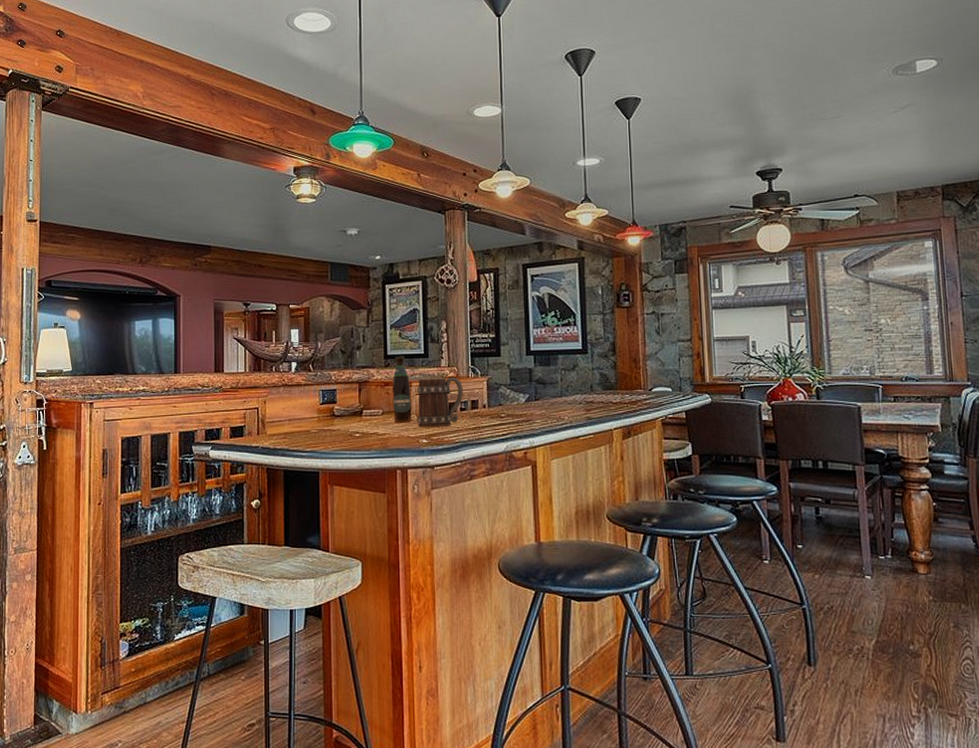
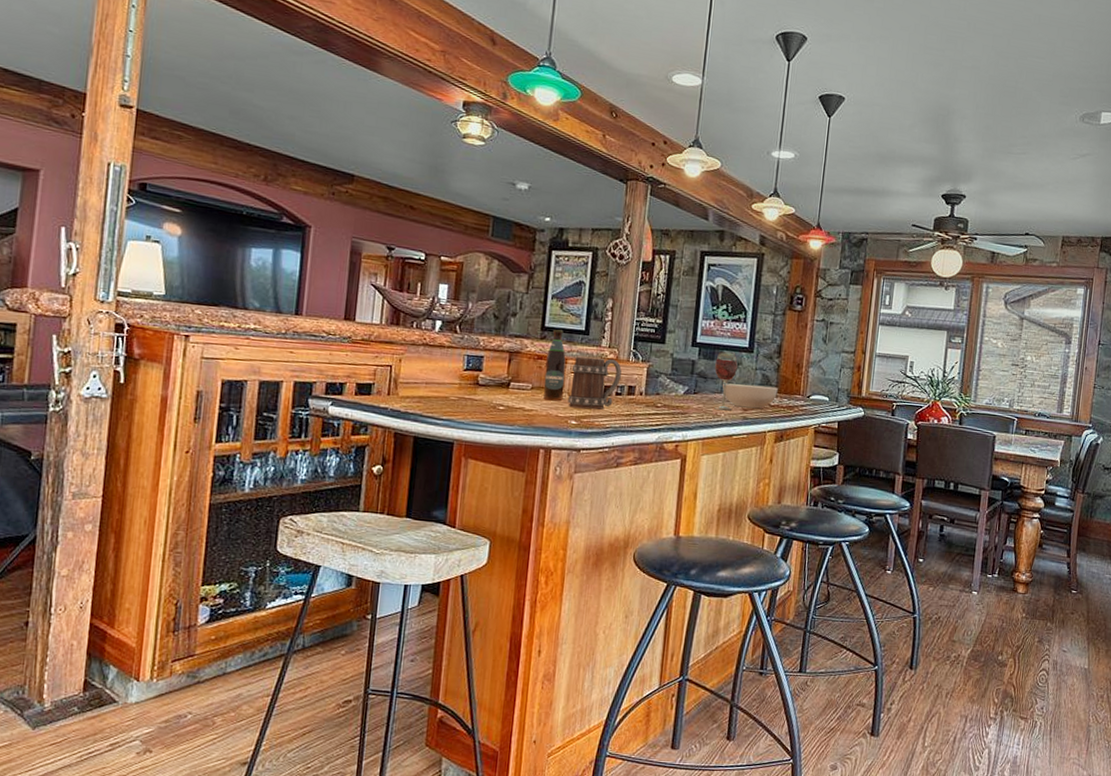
wineglass: none [552,355,576,413] -> present [714,350,738,411]
bowl: none [561,384,619,408] -> present [722,383,779,409]

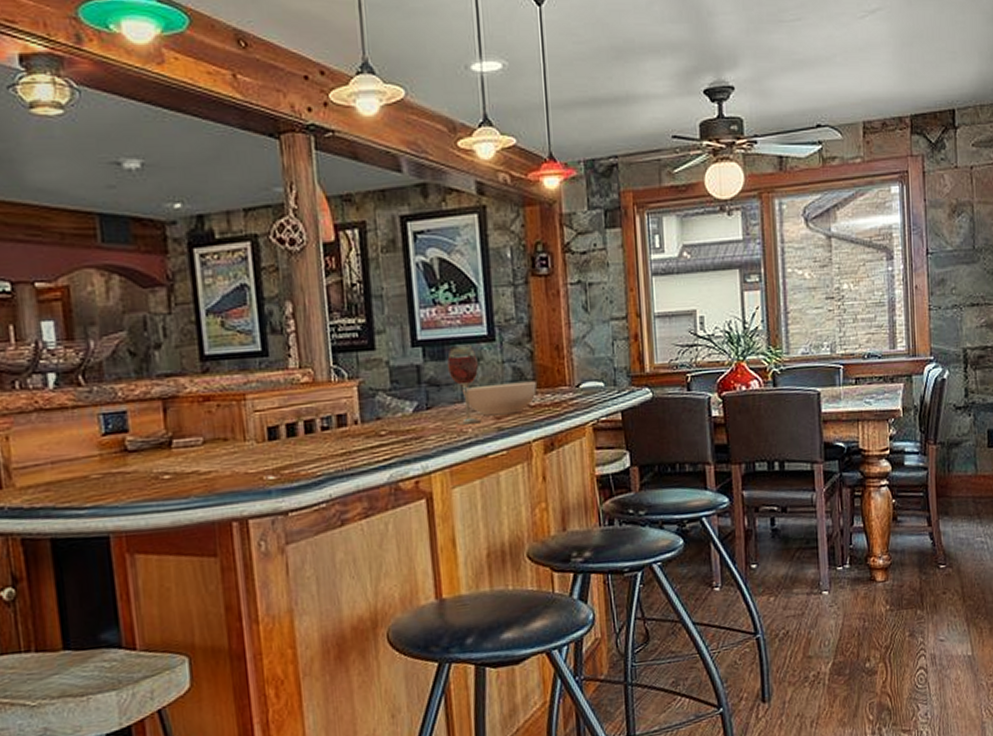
bottle: present [543,329,566,402] -> none [215,356,250,455]
beer mug: present [568,356,622,410] -> none [255,382,324,459]

